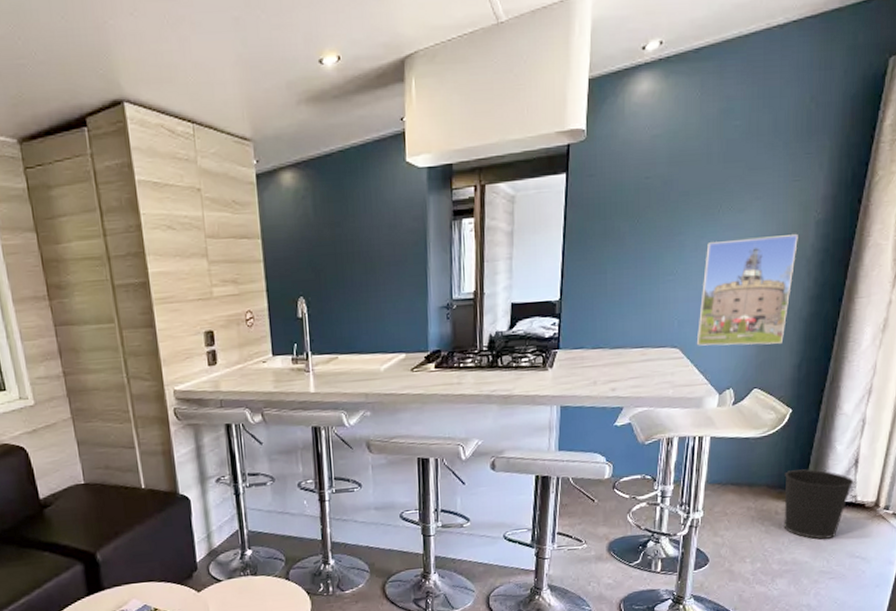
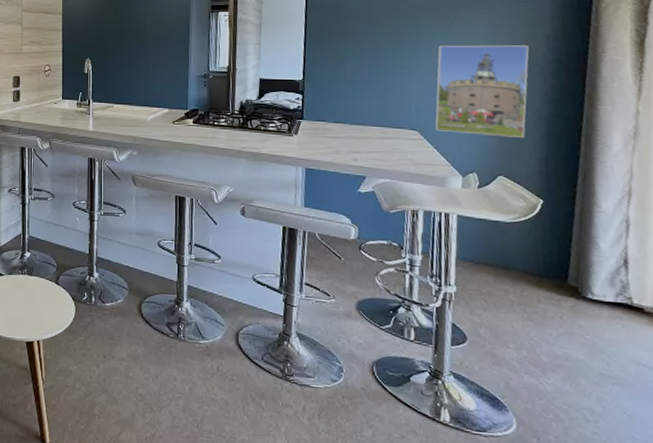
wastebasket: present [783,469,854,540] -> none [543,260,627,340]

